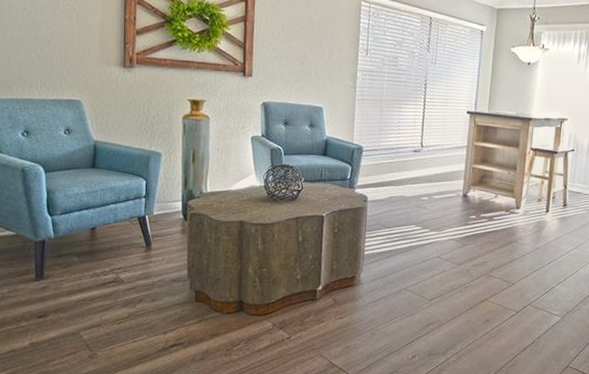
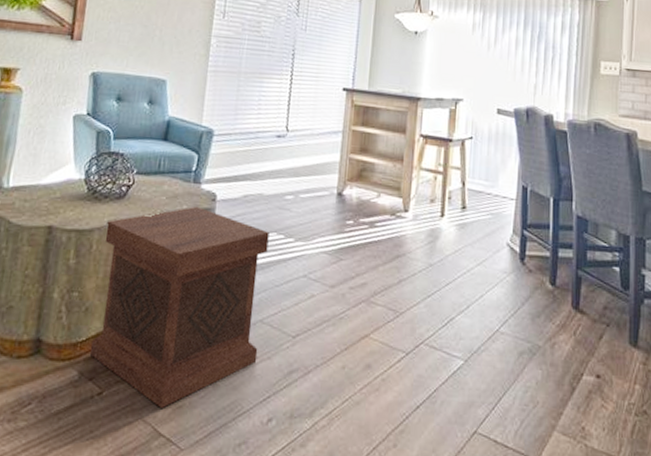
side table: none [279,205,410,348] -> present [89,206,269,408]

